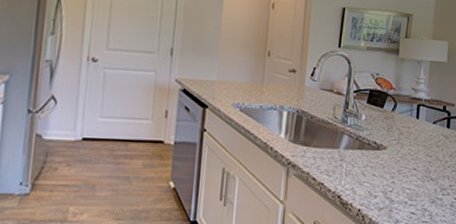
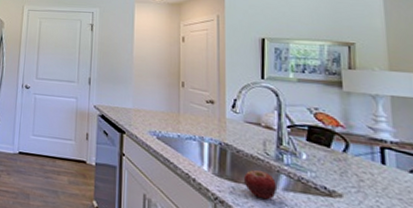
fruit: none [314,132,340,159] -> present [243,169,276,200]

